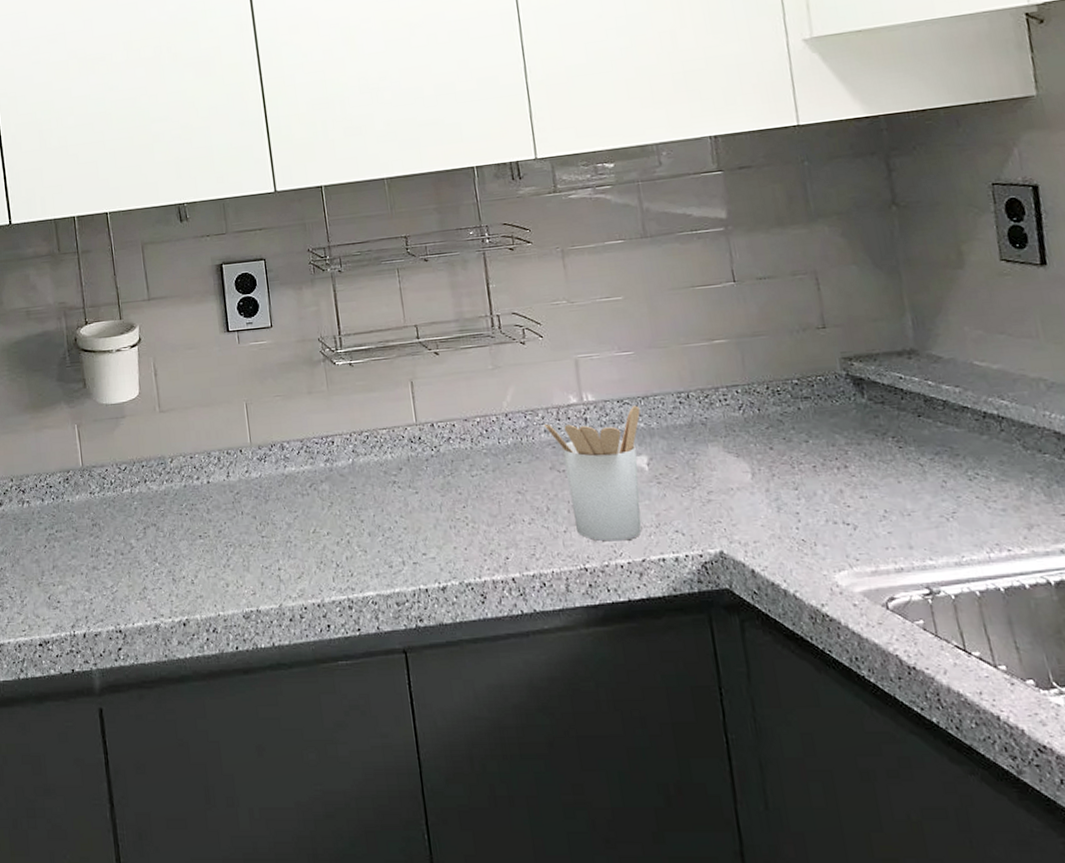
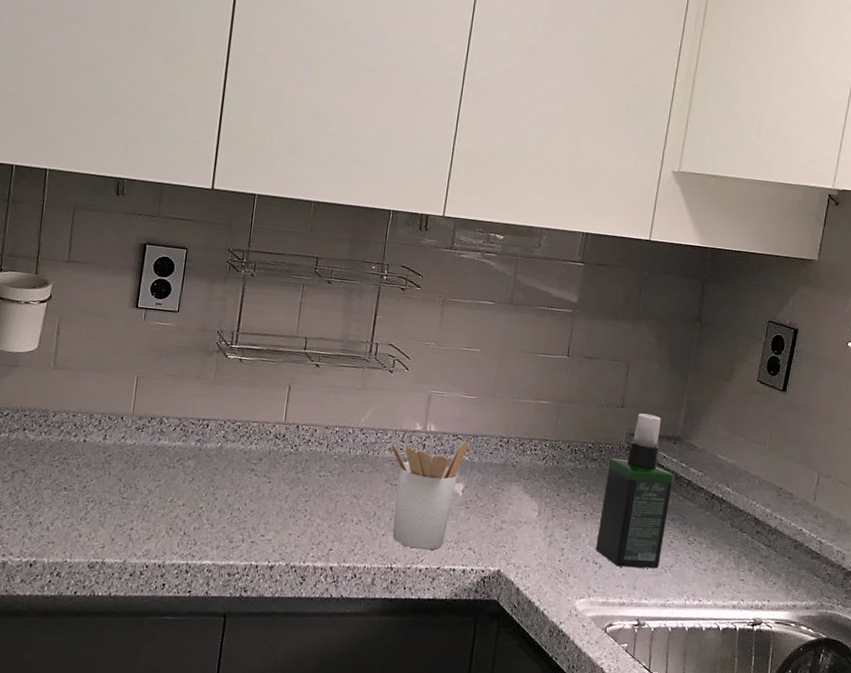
spray bottle: none [827,329,936,524] -> present [595,413,674,569]

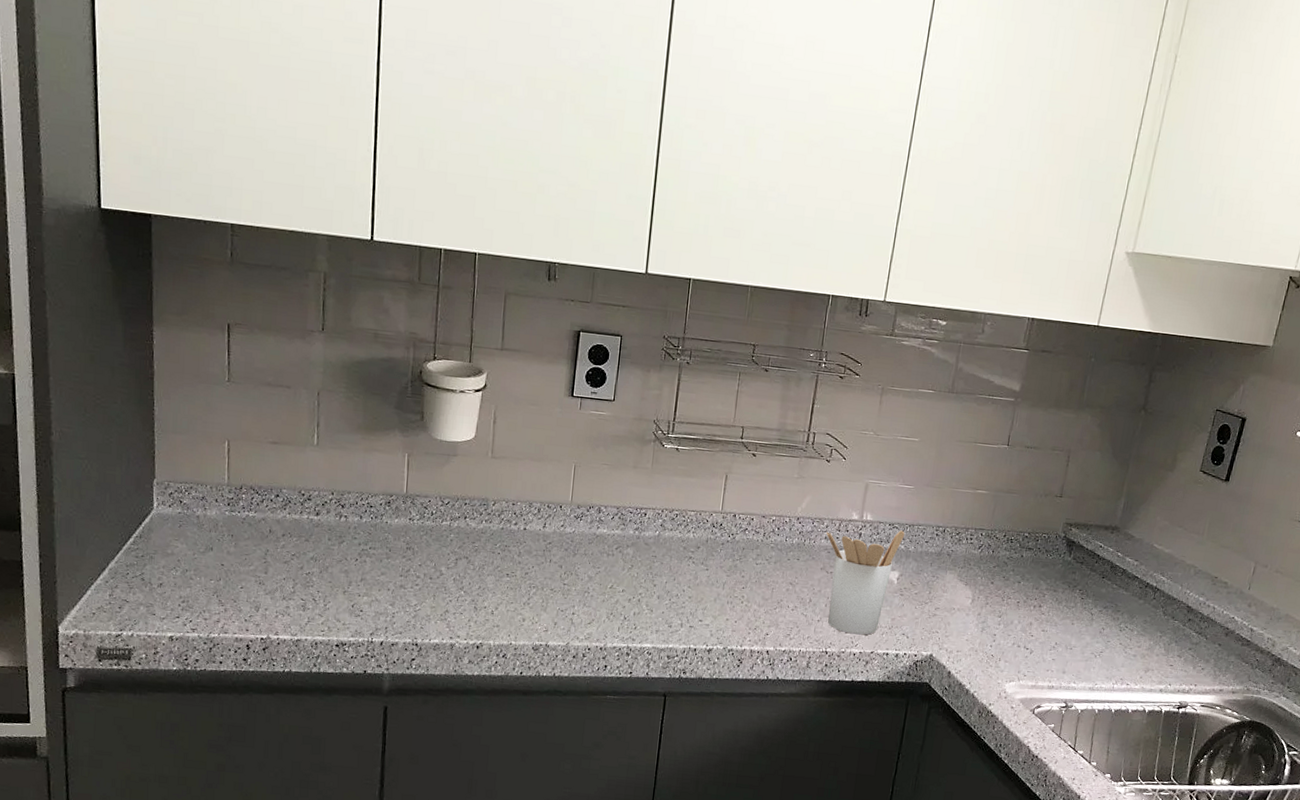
spray bottle: present [595,413,674,569] -> none [1027,503,1109,655]

